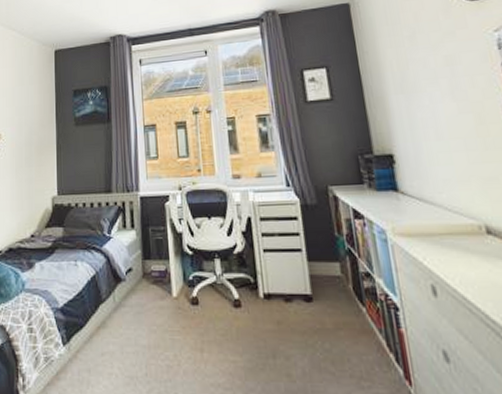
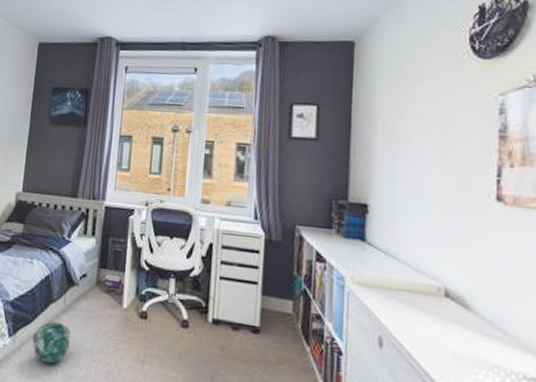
ball: none [87,322,126,368] -> present [32,321,71,364]

